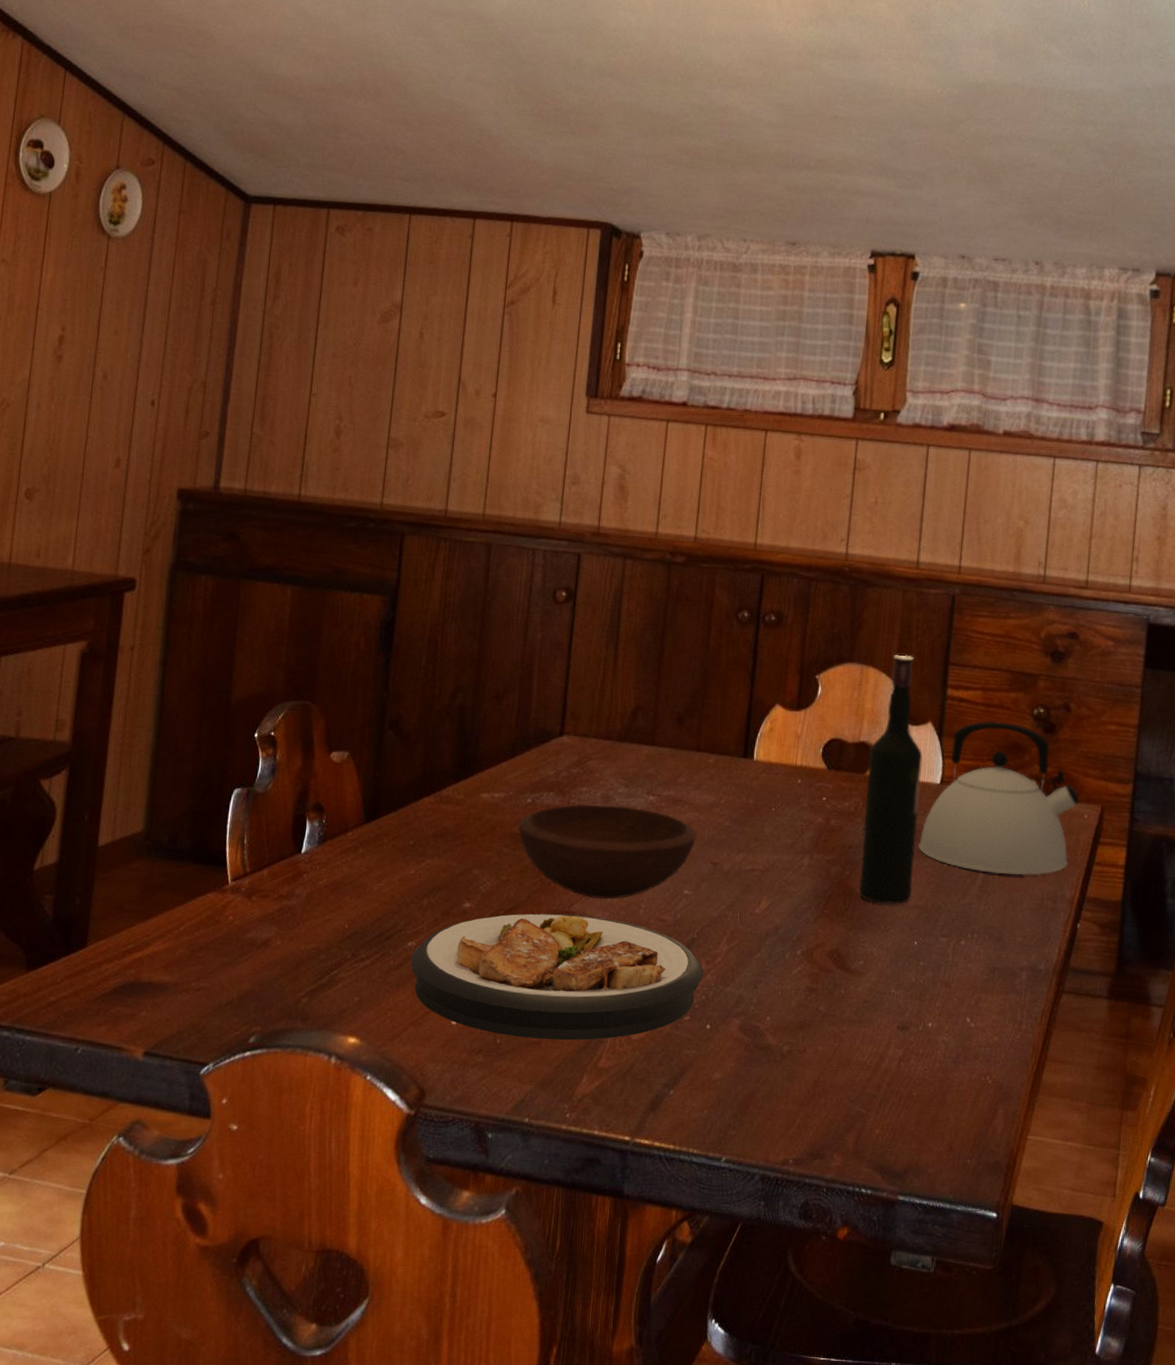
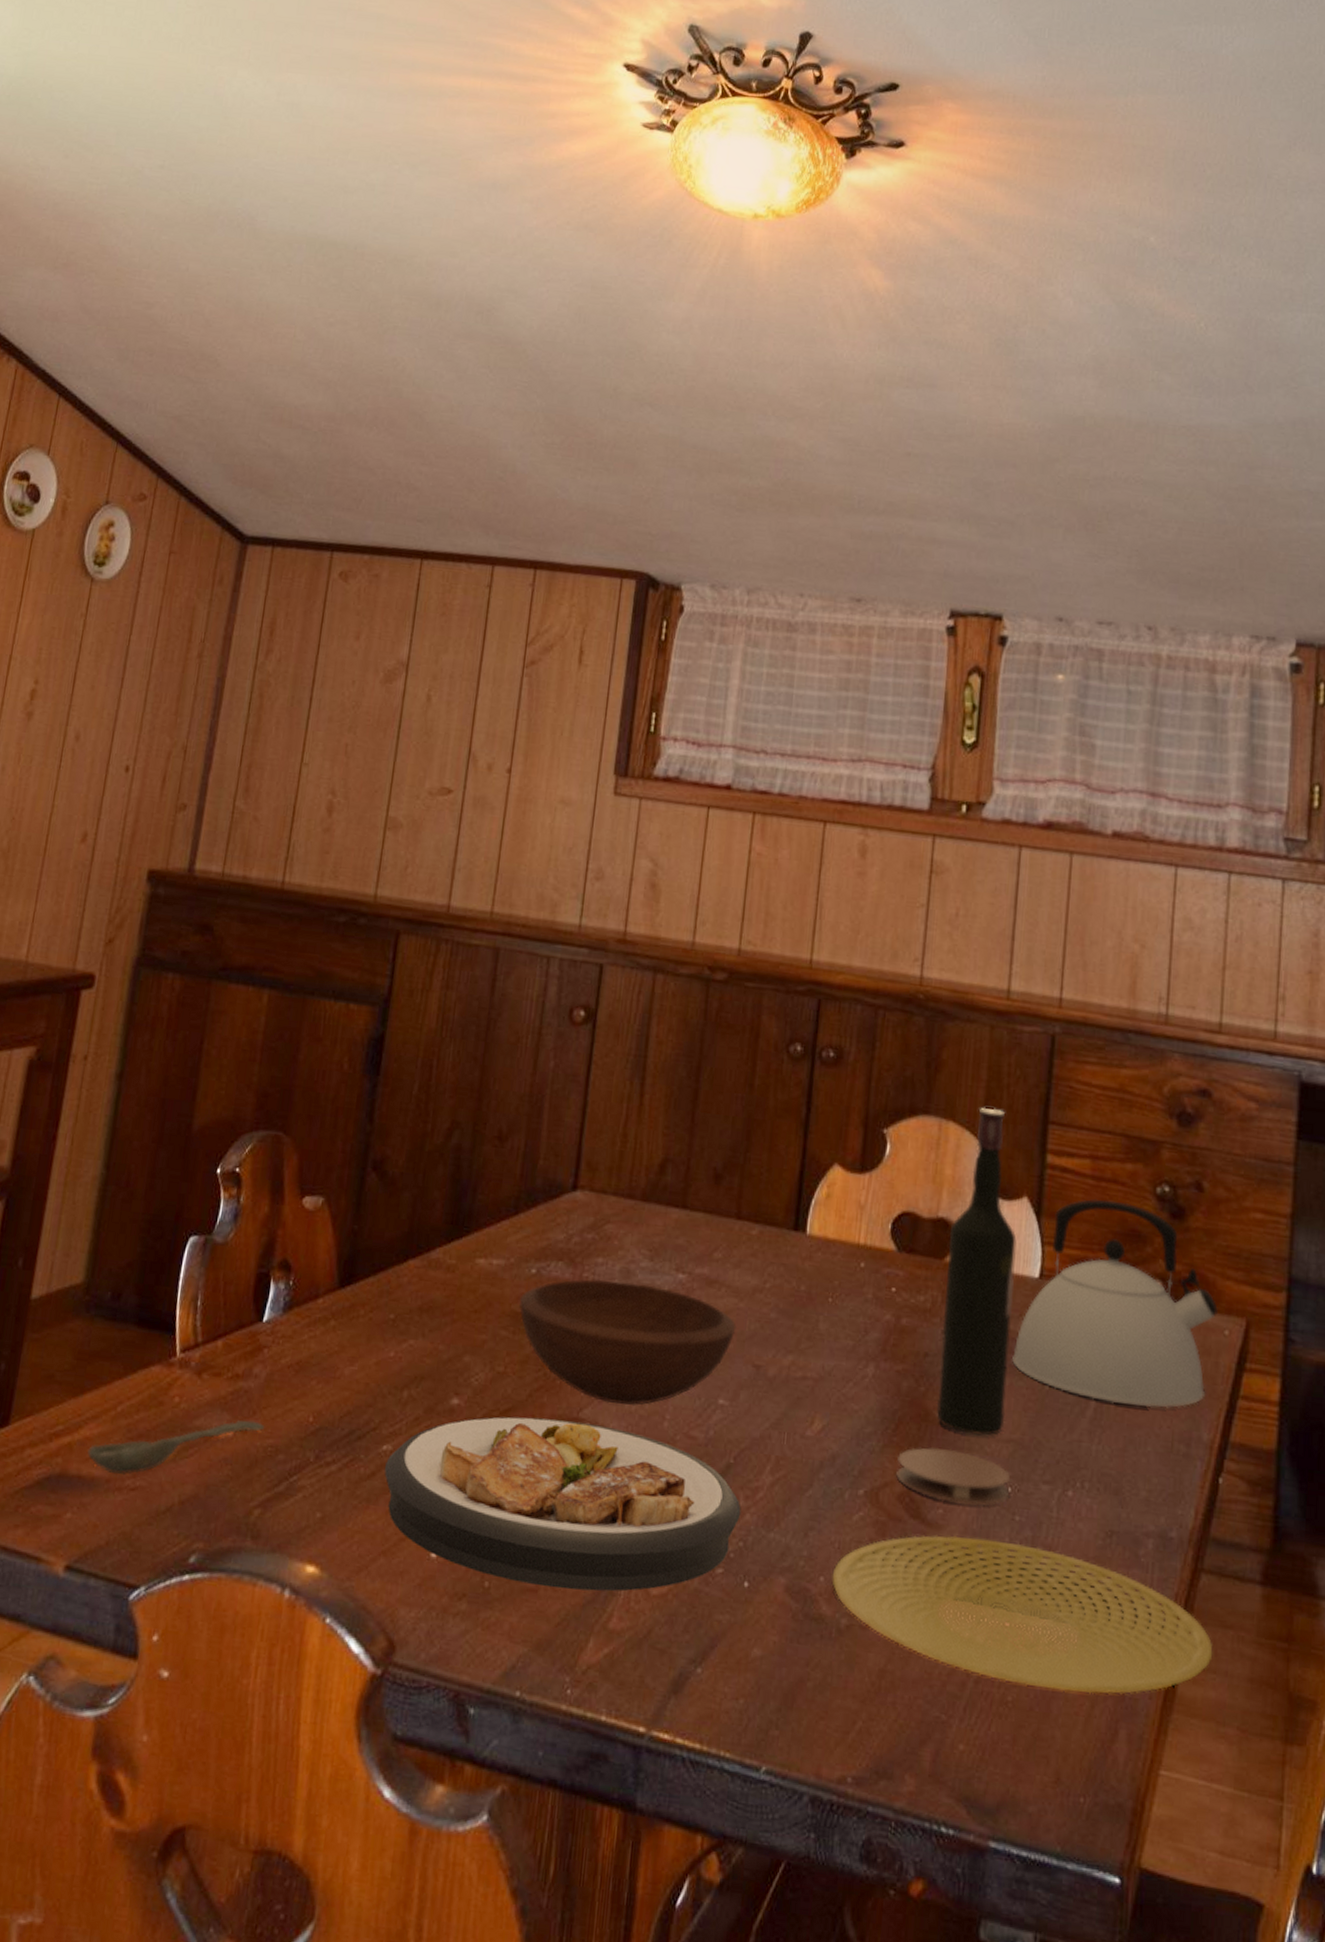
spoon: none [157,930,308,979] -> present [88,1420,265,1474]
plate: none [776,979,1070,1086] -> present [832,1535,1213,1694]
coaster: none [827,915,916,956] -> present [896,1447,1010,1506]

